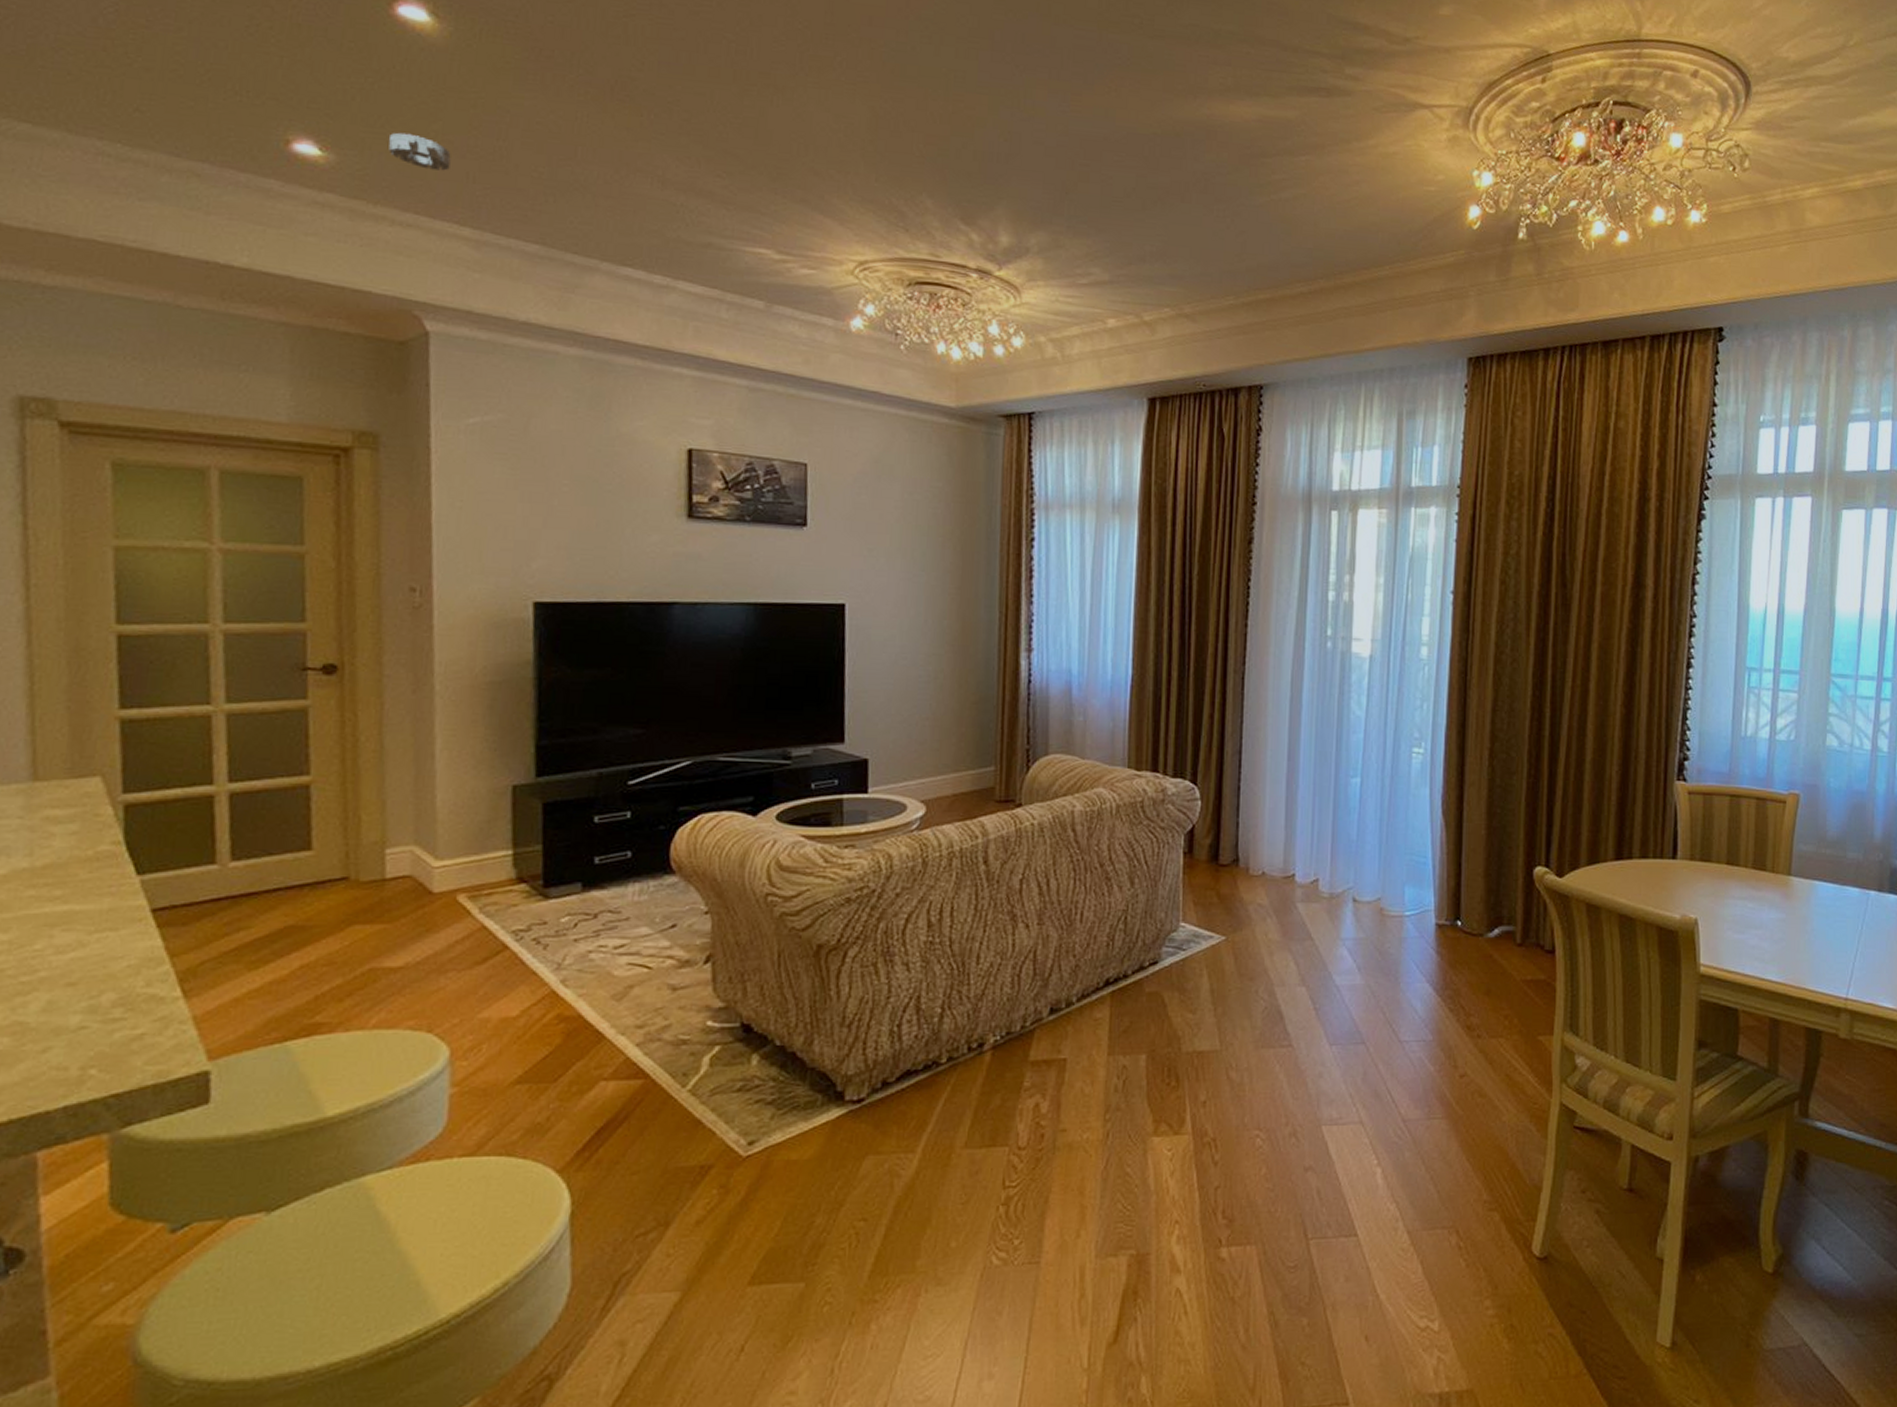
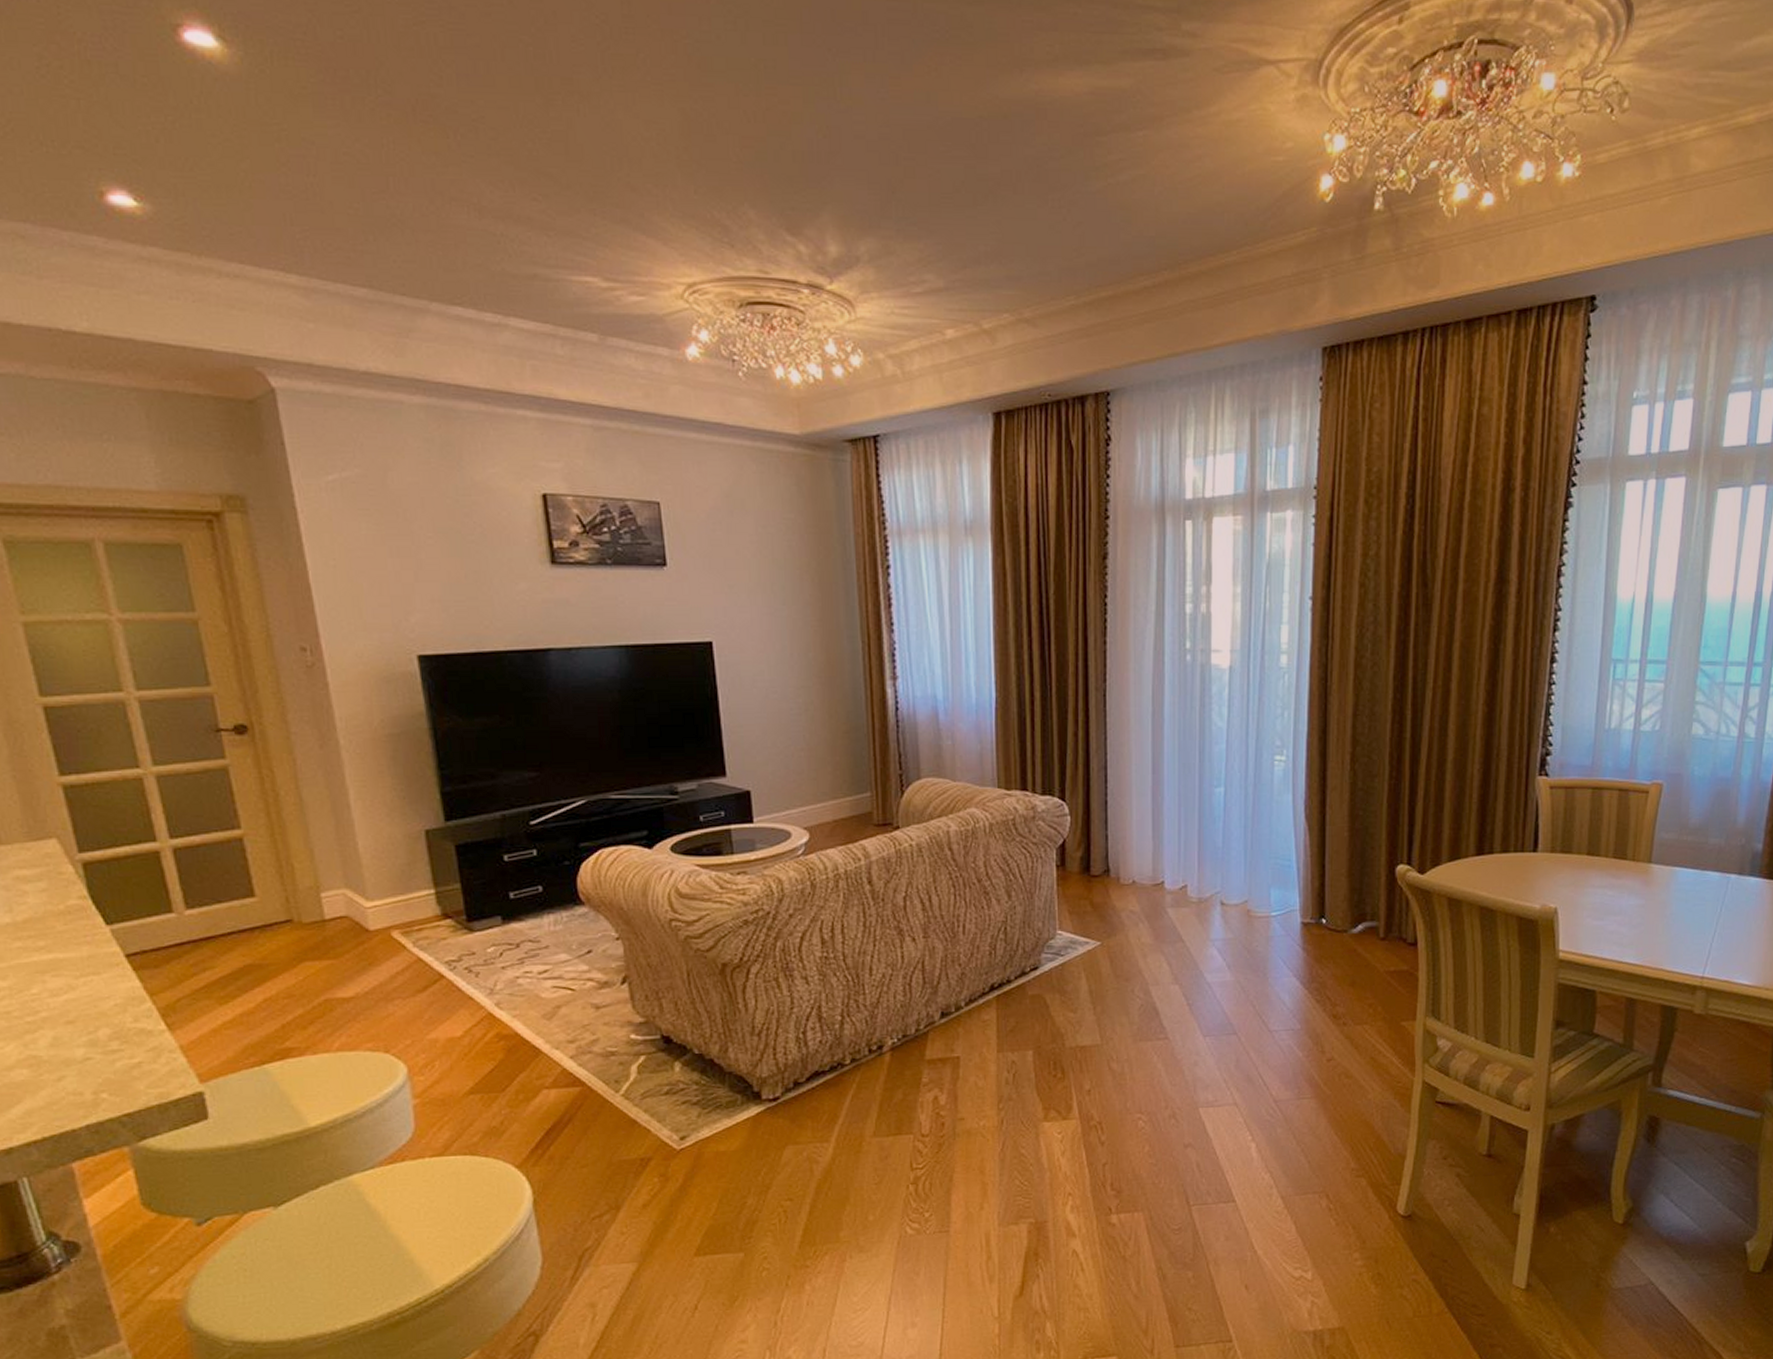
smoke detector: present [388,132,451,171] -> none [200,175,266,214]

